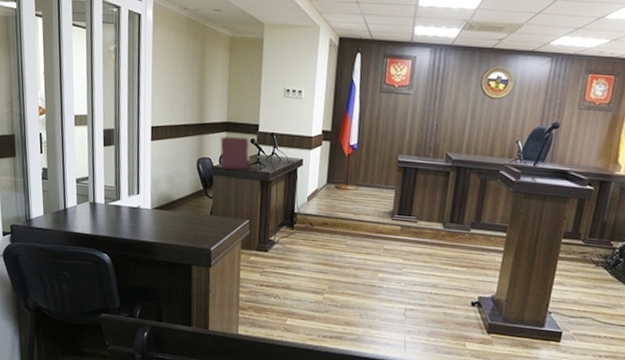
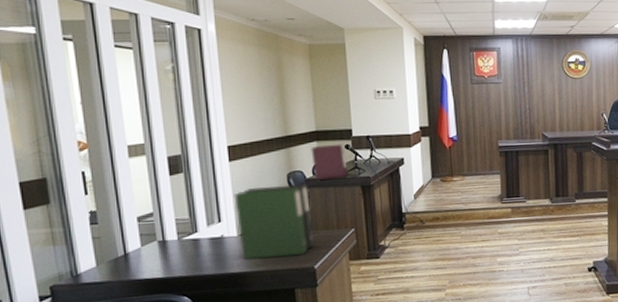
binder: none [151,168,215,236] -> present [234,183,315,260]

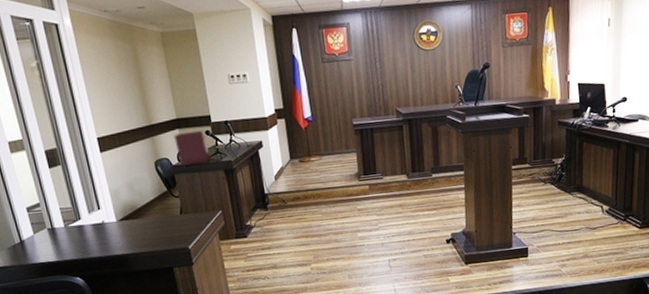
binder: present [234,183,315,260] -> none [108,170,187,243]

